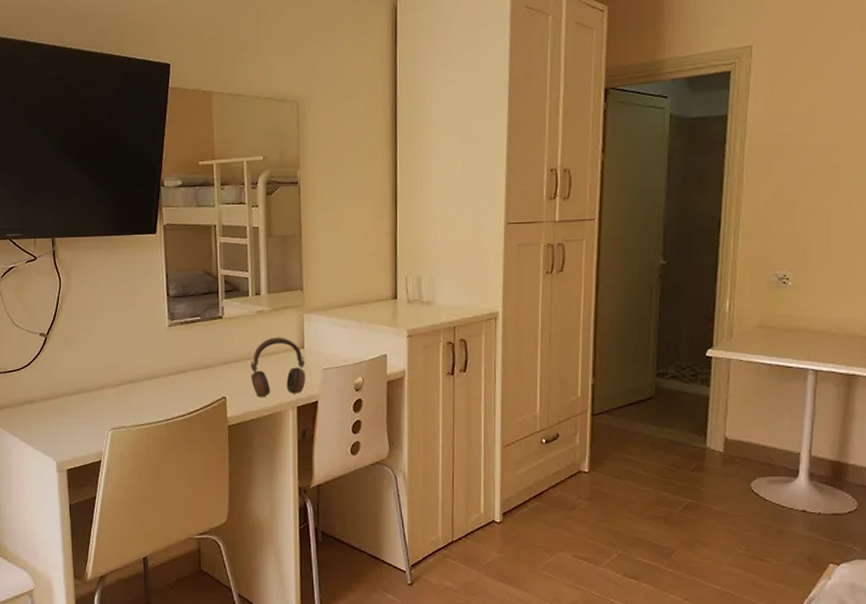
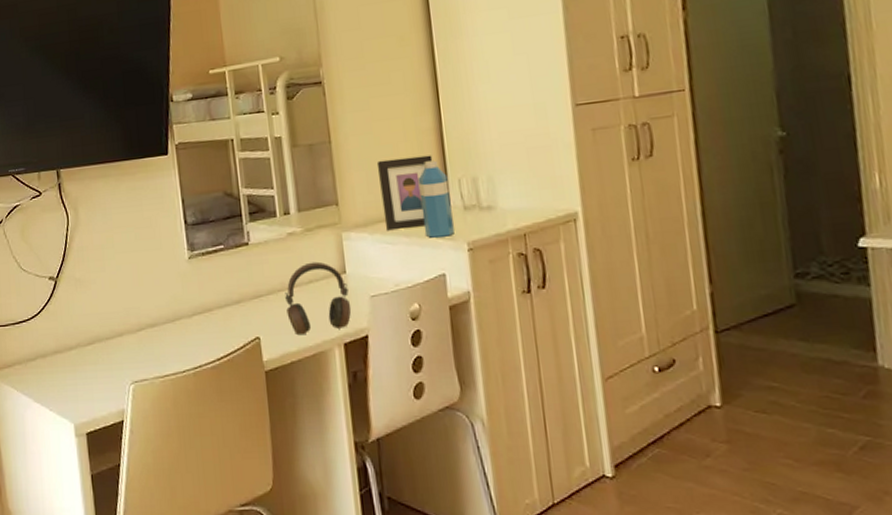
picture frame: none [339,254,386,316] -> present [376,155,433,231]
water bottle: none [372,259,398,324] -> present [418,160,454,238]

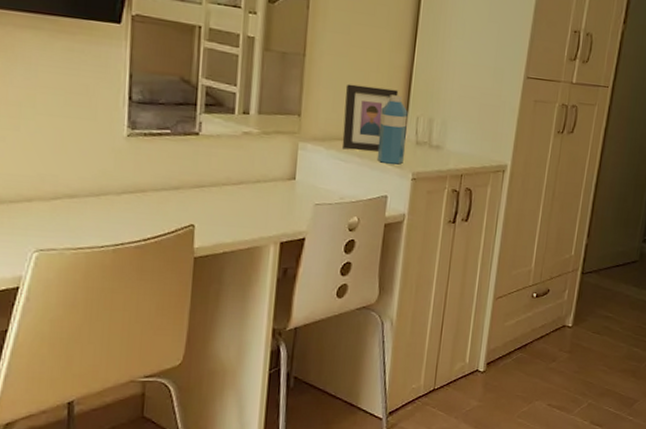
headphones: present [285,261,352,334] -> none [227,163,295,229]

